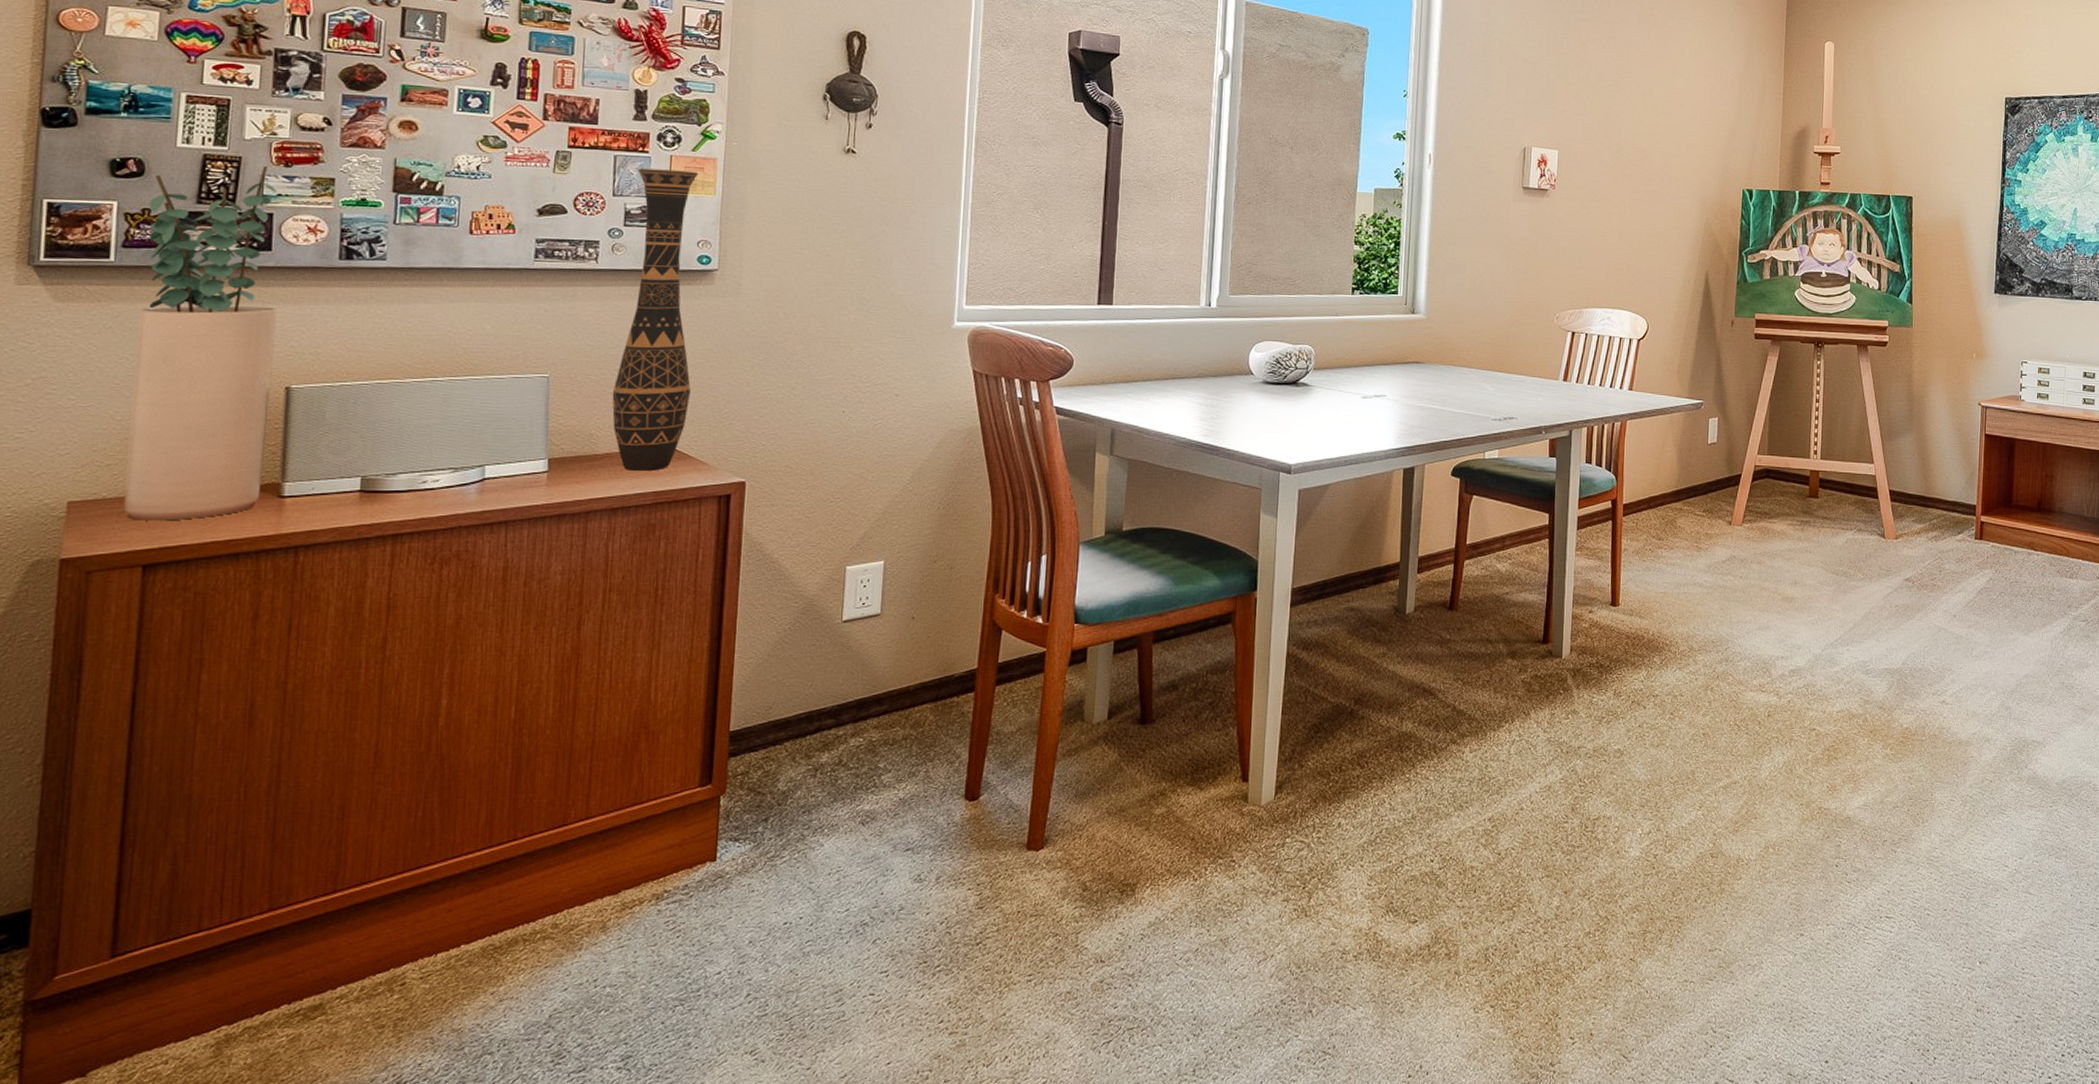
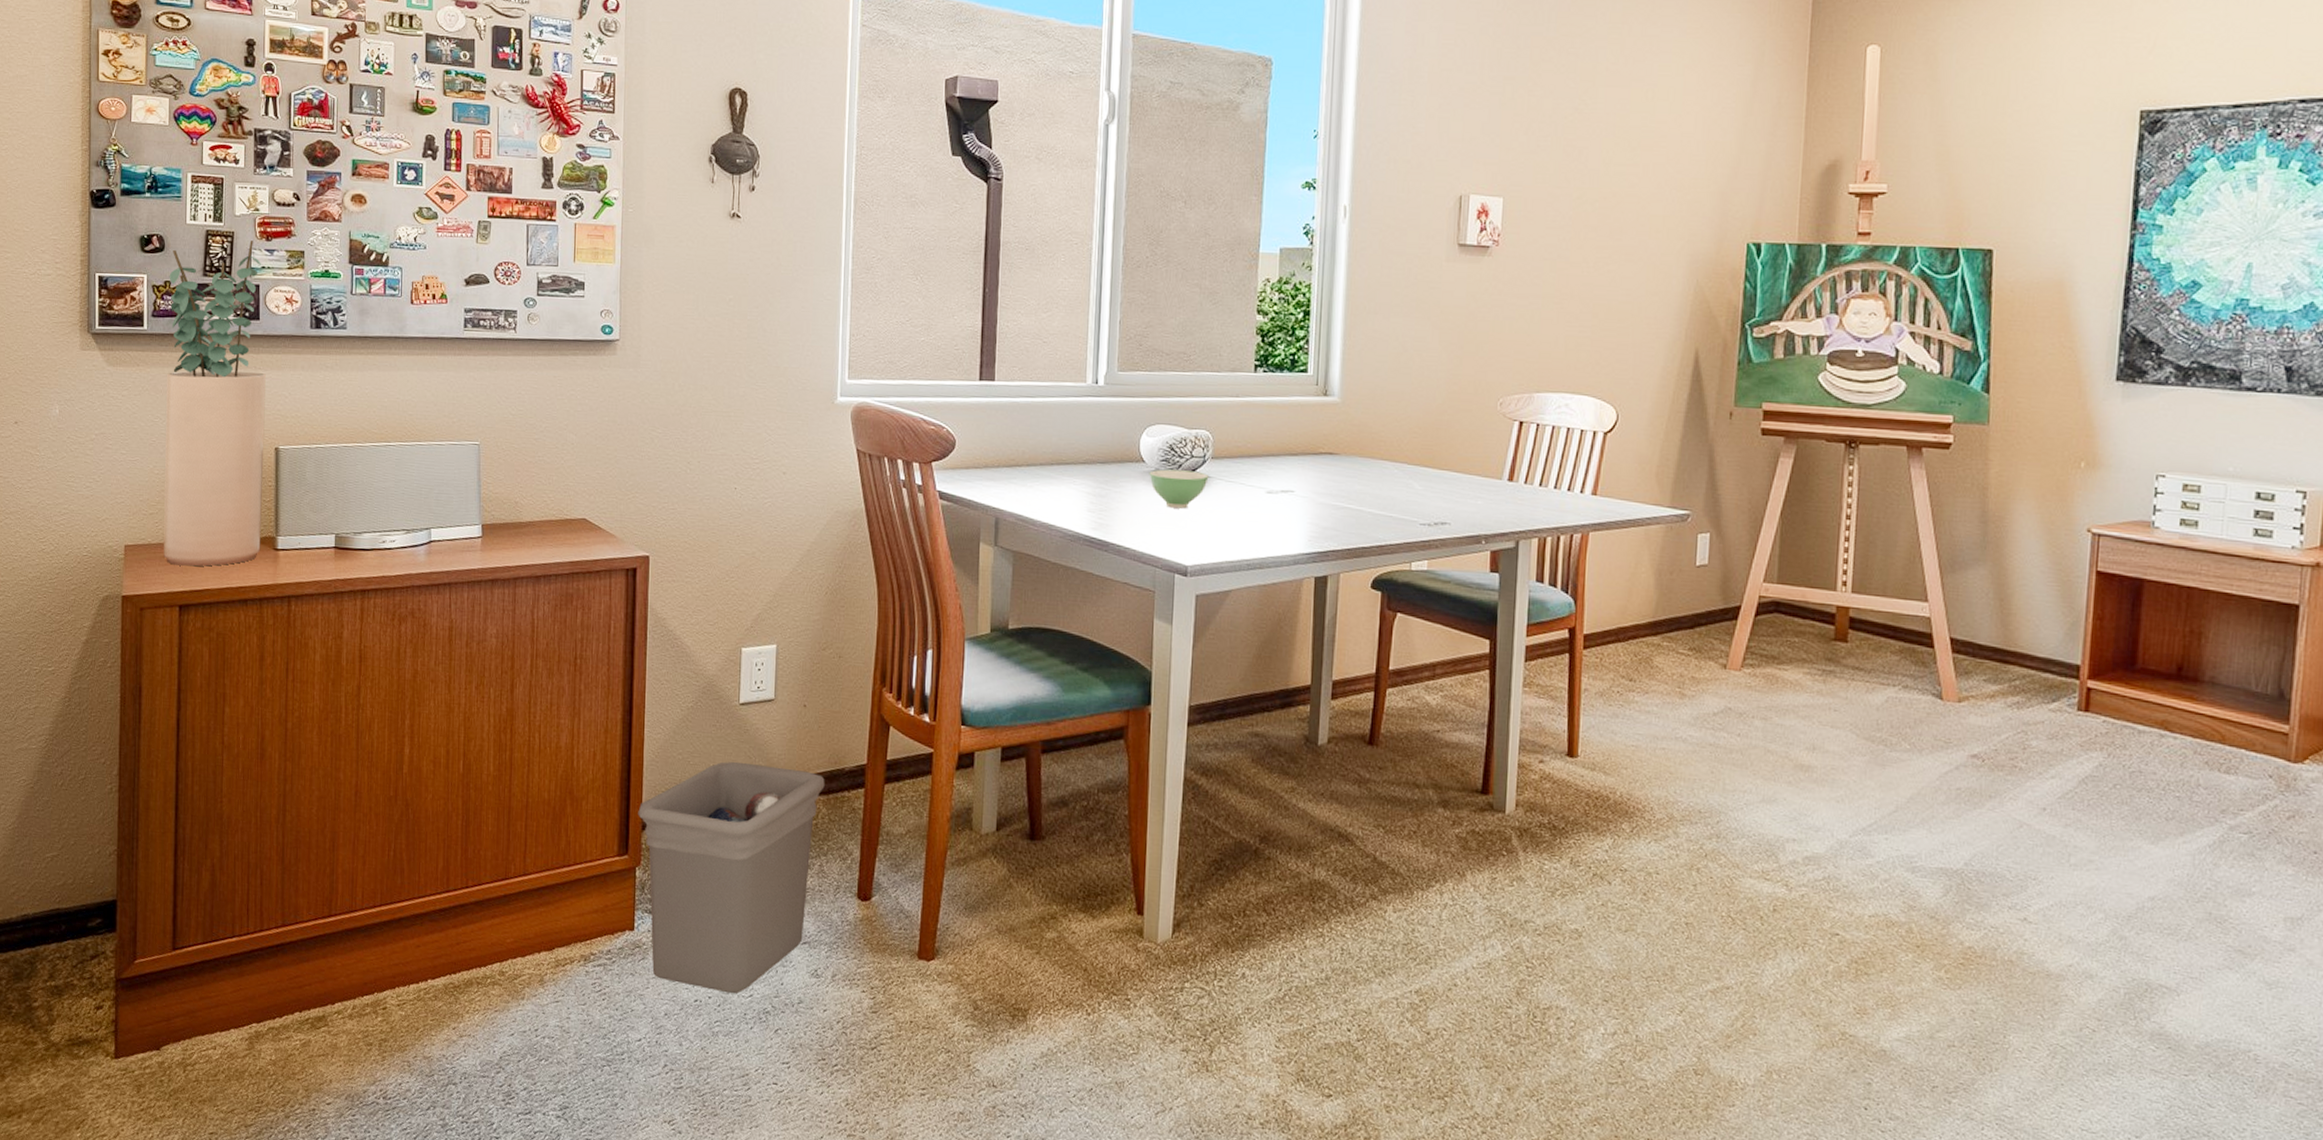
decorative vase: present [612,168,698,472] -> none [532,237,599,541]
recycling bin: none [724,678,933,911] -> present [638,761,825,994]
bowl: none [1257,380,1311,415] -> present [1149,469,1209,509]

